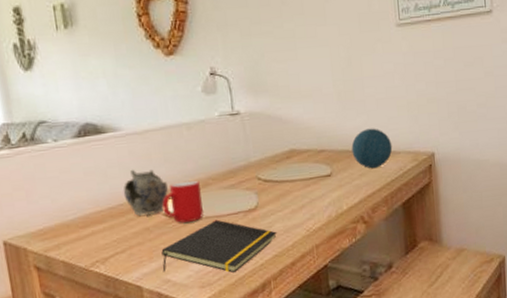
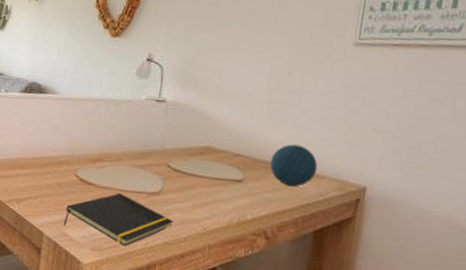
teapot: present [123,169,168,216] -> none [47,129,86,173]
cup: present [162,180,204,223] -> none [76,150,114,189]

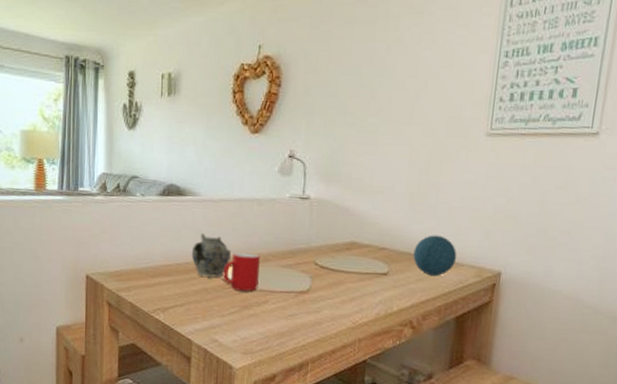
teapot: none [47,129,86,173] -> present [191,233,231,277]
notepad: present [63,193,173,247] -> none [212,294,323,348]
cup: none [76,150,114,189] -> present [223,252,260,292]

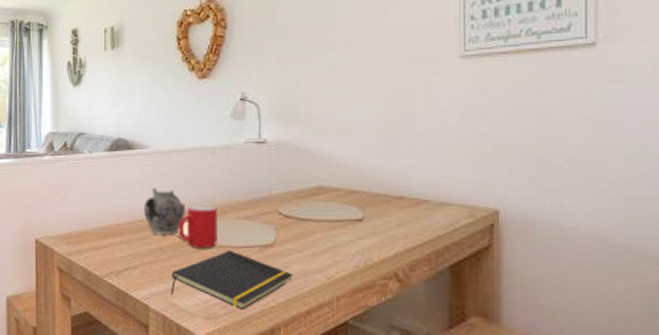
notepad: none [212,294,323,348] -> present [170,250,293,311]
decorative orb: present [413,235,457,276] -> none [390,172,443,220]

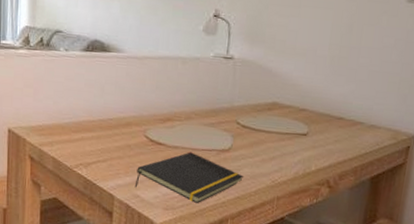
teapot: present [143,187,185,234] -> none [114,89,154,134]
cup: present [178,205,217,248] -> none [146,110,183,149]

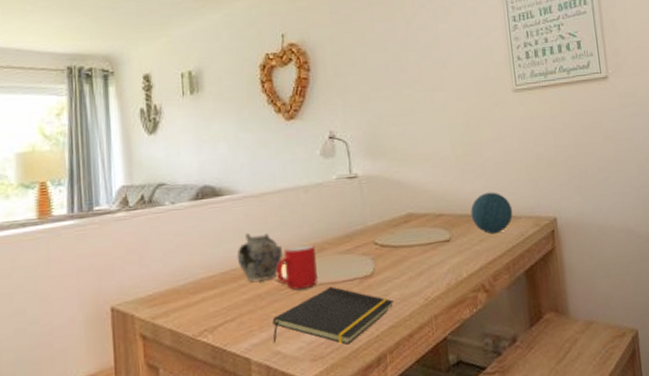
teapot: none [114,89,154,134] -> present [236,232,283,282]
cup: none [146,110,183,149] -> present [276,244,318,290]
decorative orb: none [332,97,375,138] -> present [470,192,513,234]

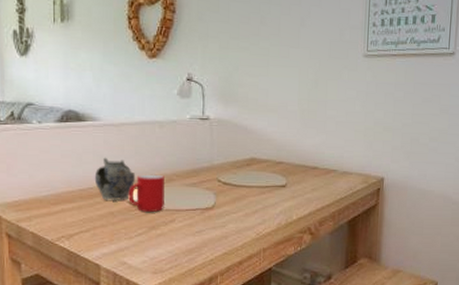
notepad: present [272,286,394,346] -> none [120,213,229,264]
decorative orb: present [470,192,513,234] -> none [307,147,346,185]

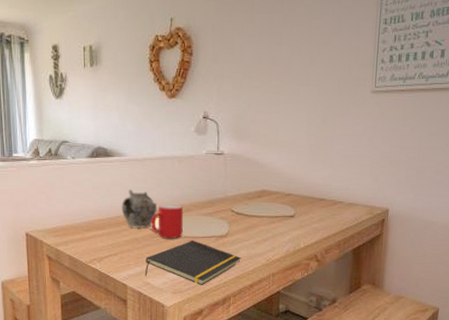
notepad: none [120,213,229,264] -> present [144,240,241,286]

